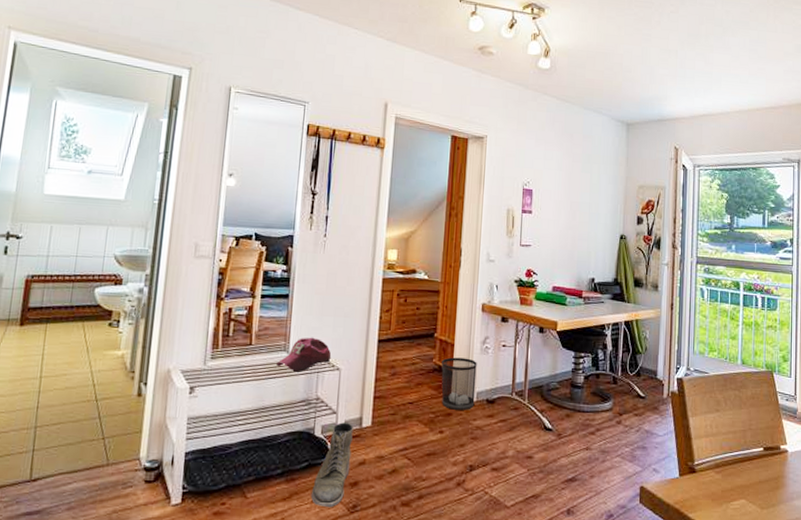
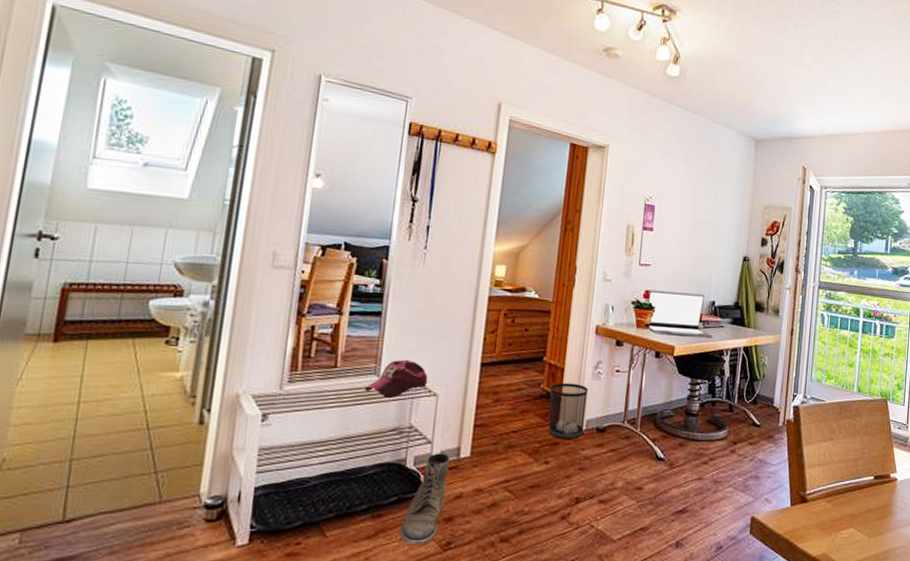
laptop: none [527,269,594,312] -> present [644,290,713,337]

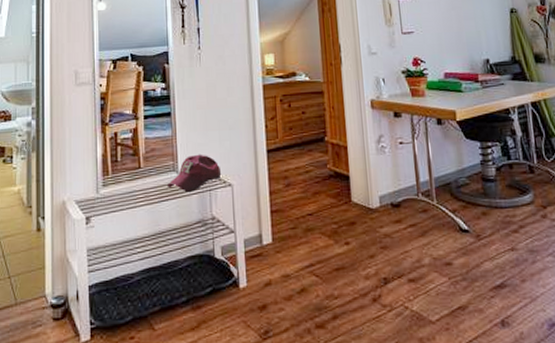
boot: present [399,453,450,546] -> none [219,241,256,336]
waste bin: present [548,383,588,439] -> none [337,160,379,218]
laptop: present [644,290,713,337] -> none [417,54,494,101]

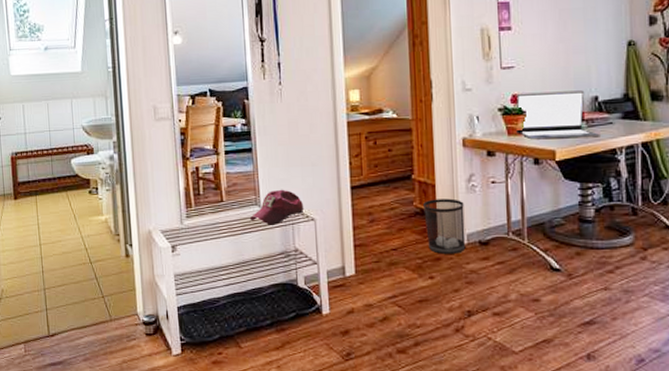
waste bin: none [337,160,379,218] -> present [423,198,466,254]
laptop: none [417,54,494,101] -> present [515,90,600,140]

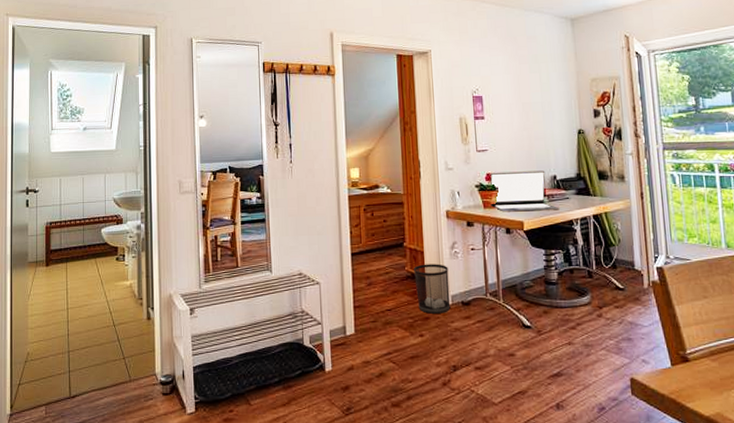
baseball cap: present [249,189,305,225] -> none [261,256,311,289]

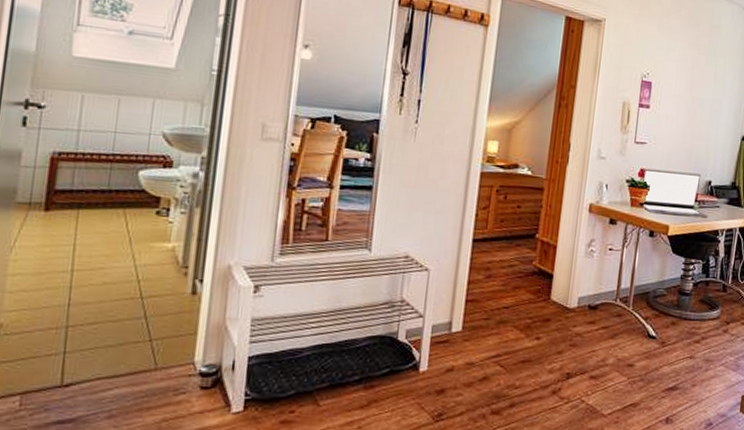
waste bin: present [414,264,451,314] -> none [540,260,581,316]

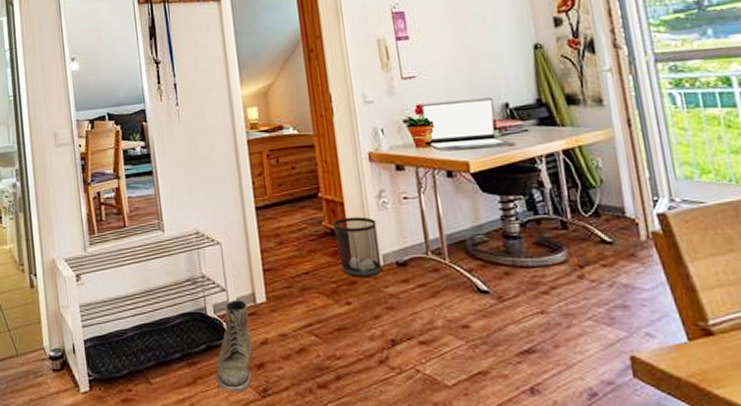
boot: none [391,327,442,416] -> present [215,300,253,393]
waste bin: none [540,260,581,316] -> present [333,217,383,277]

